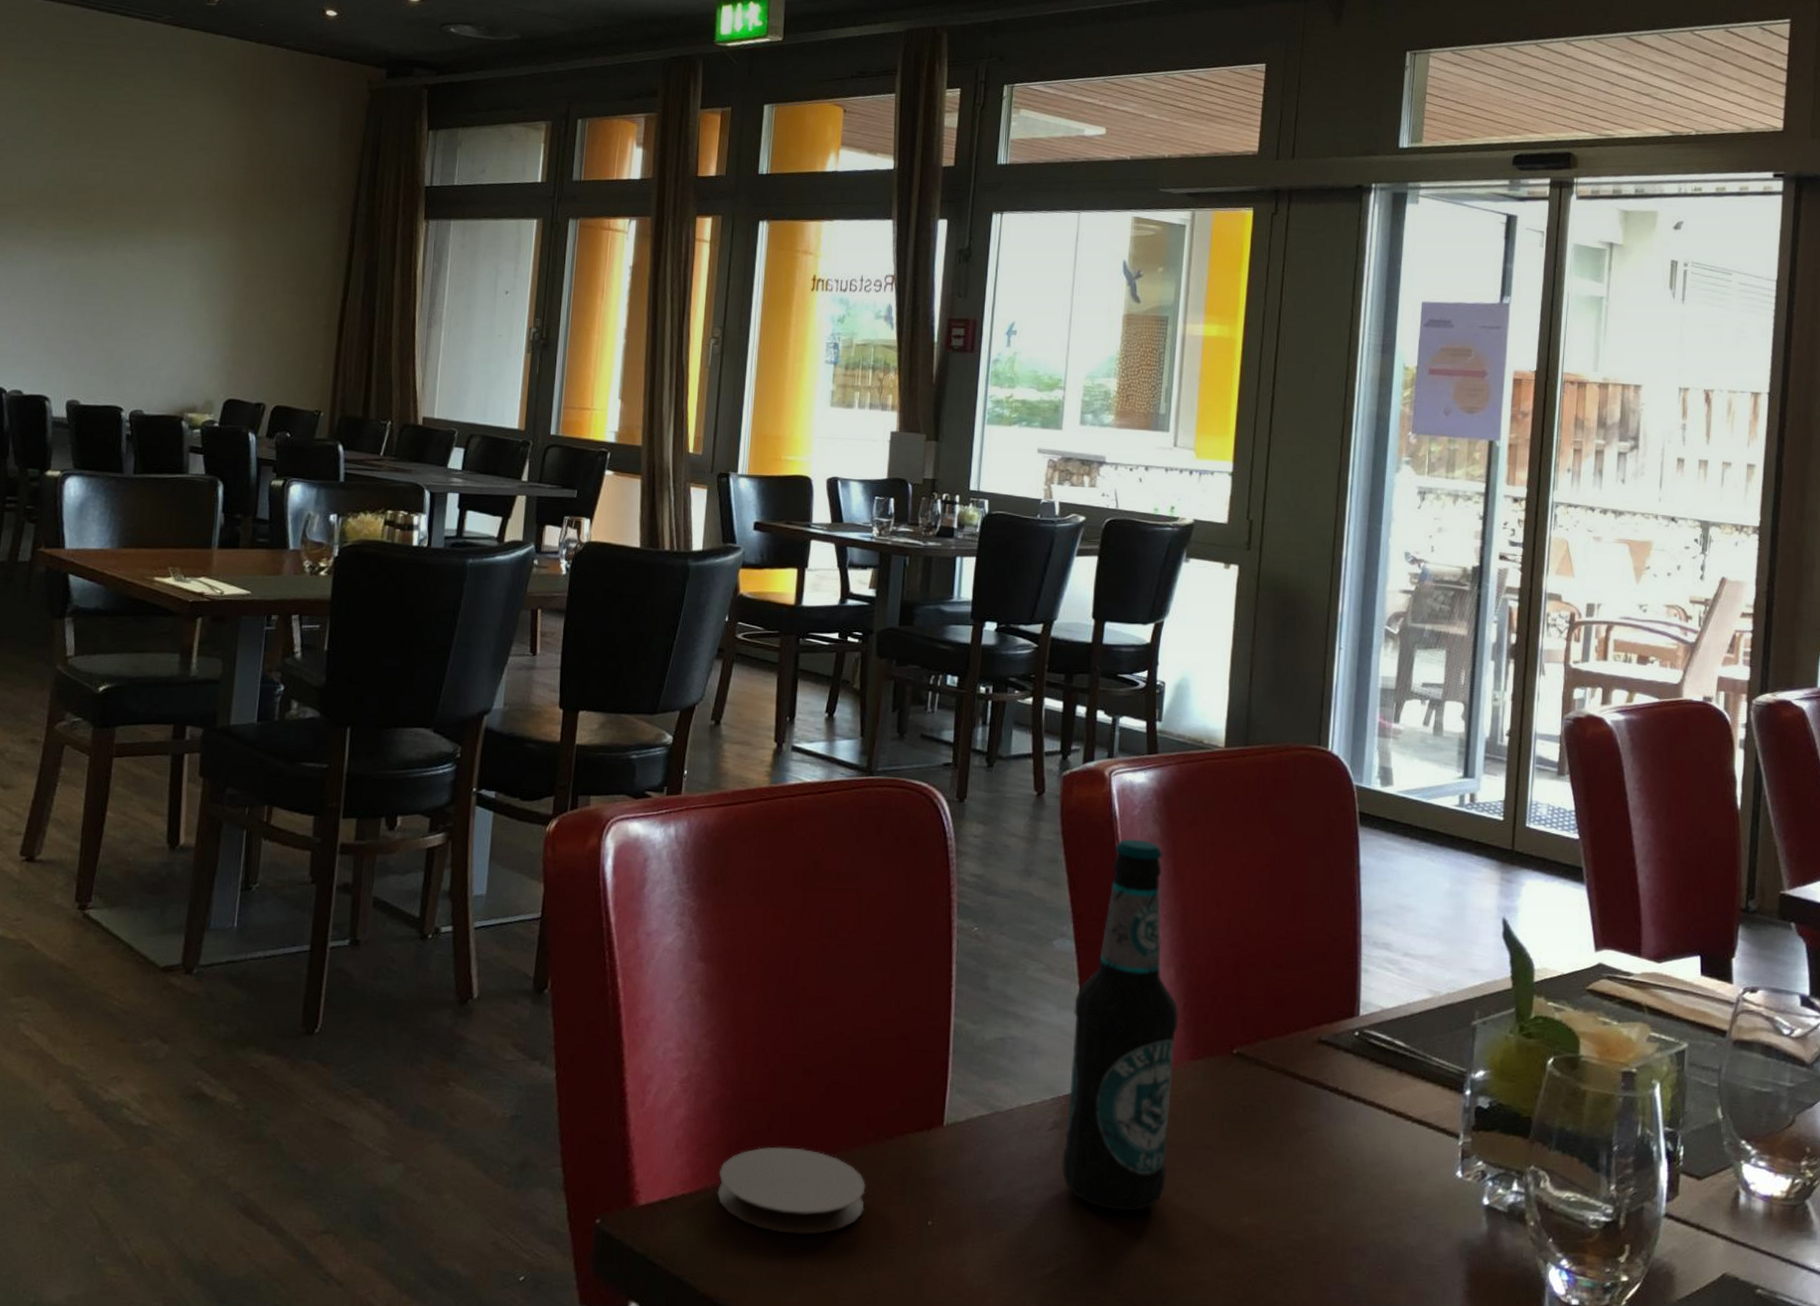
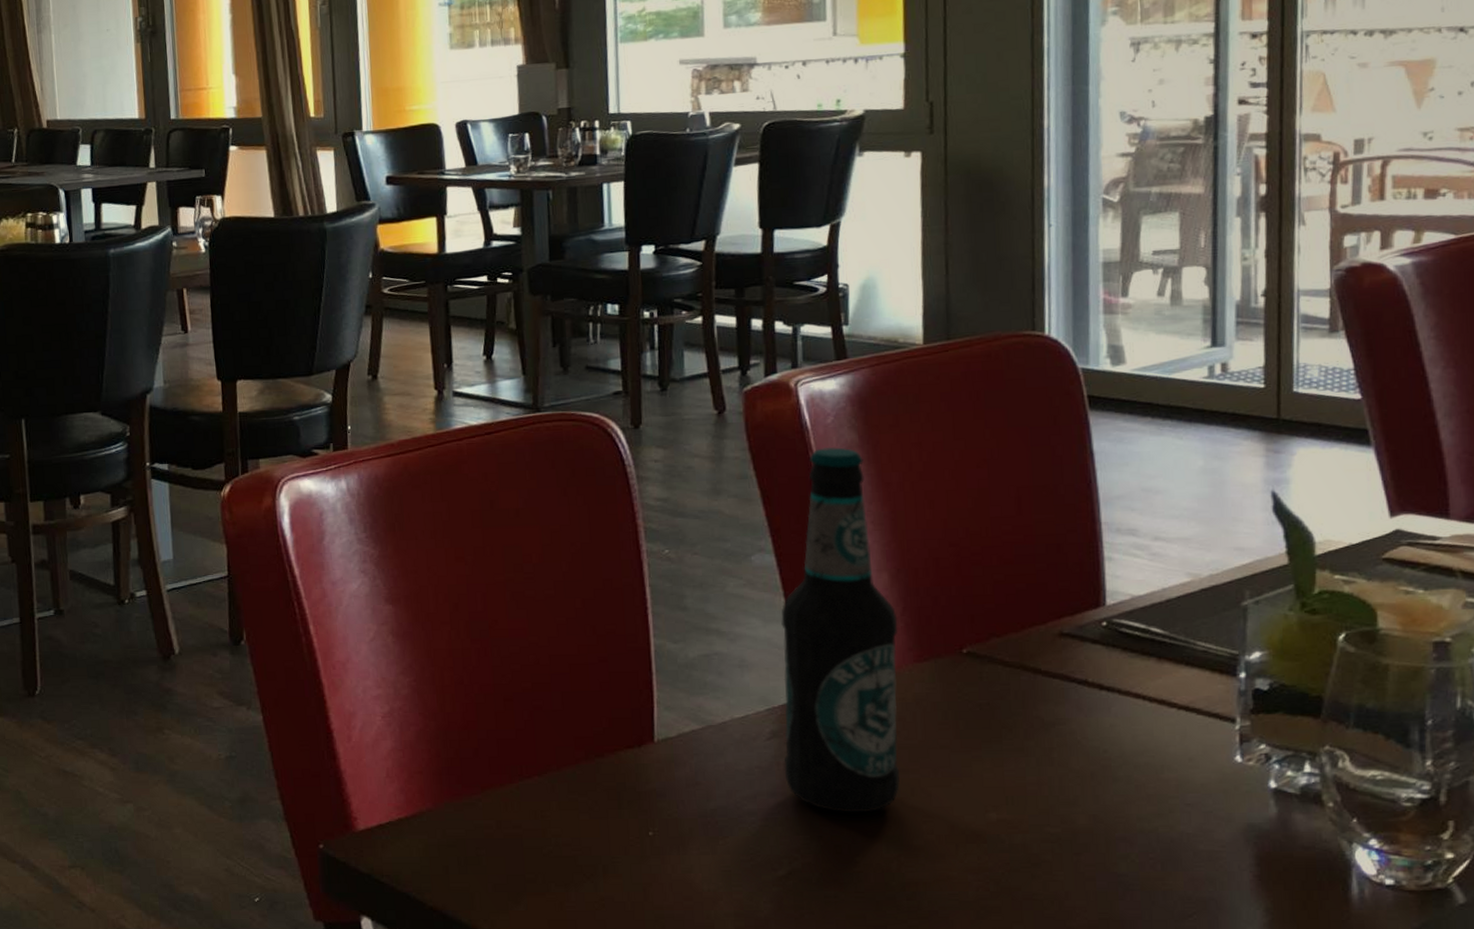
coaster: present [717,1147,866,1235] -> none [432,770,582,849]

